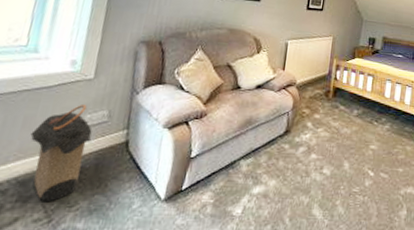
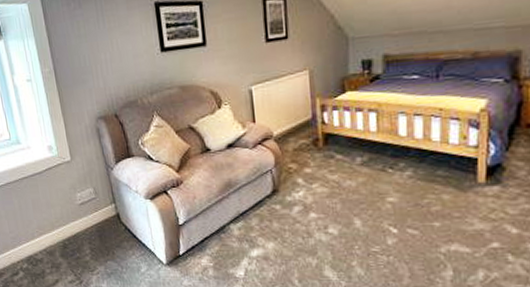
laundry hamper: present [30,105,93,203] -> none [41,185,91,268]

